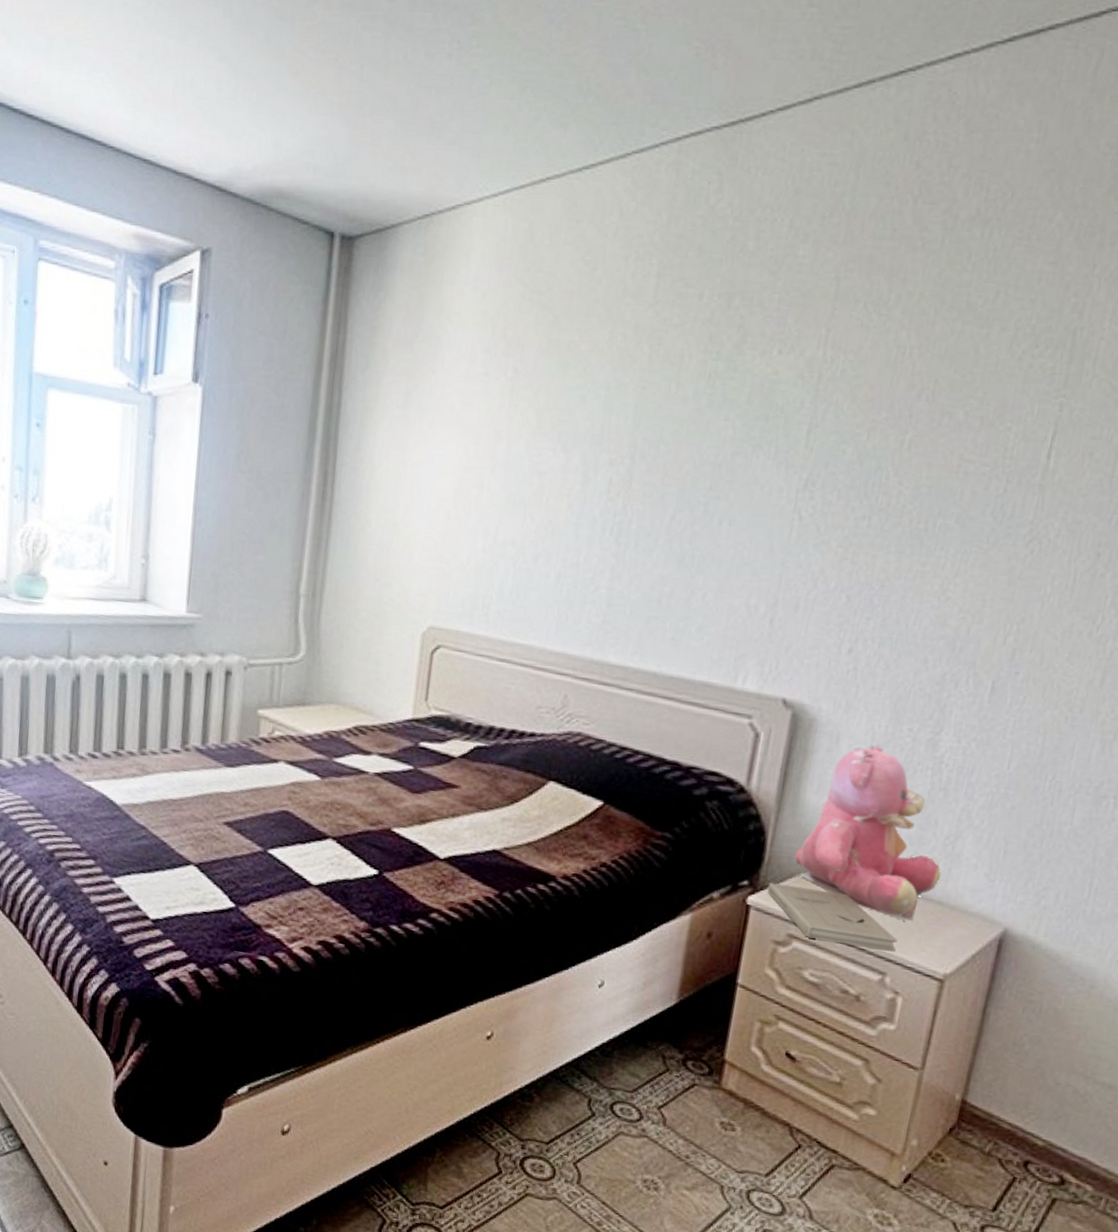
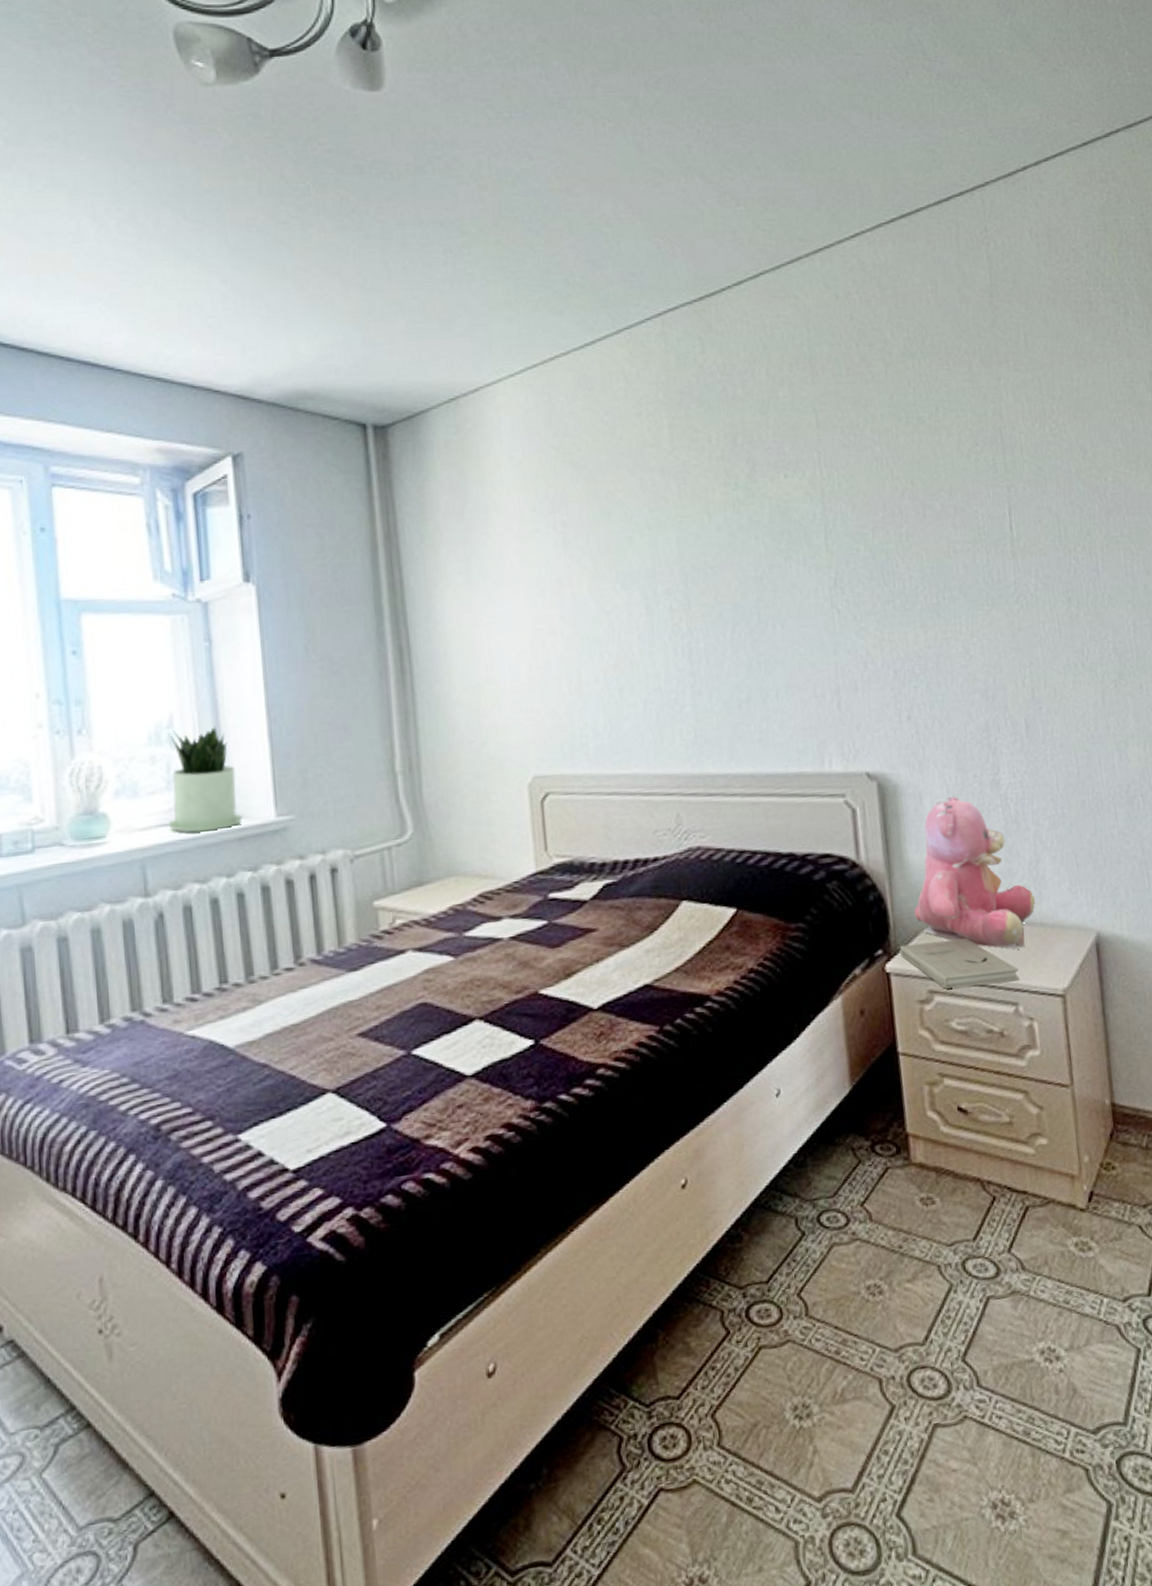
planter: none [94,514,158,614] -> present [168,726,242,833]

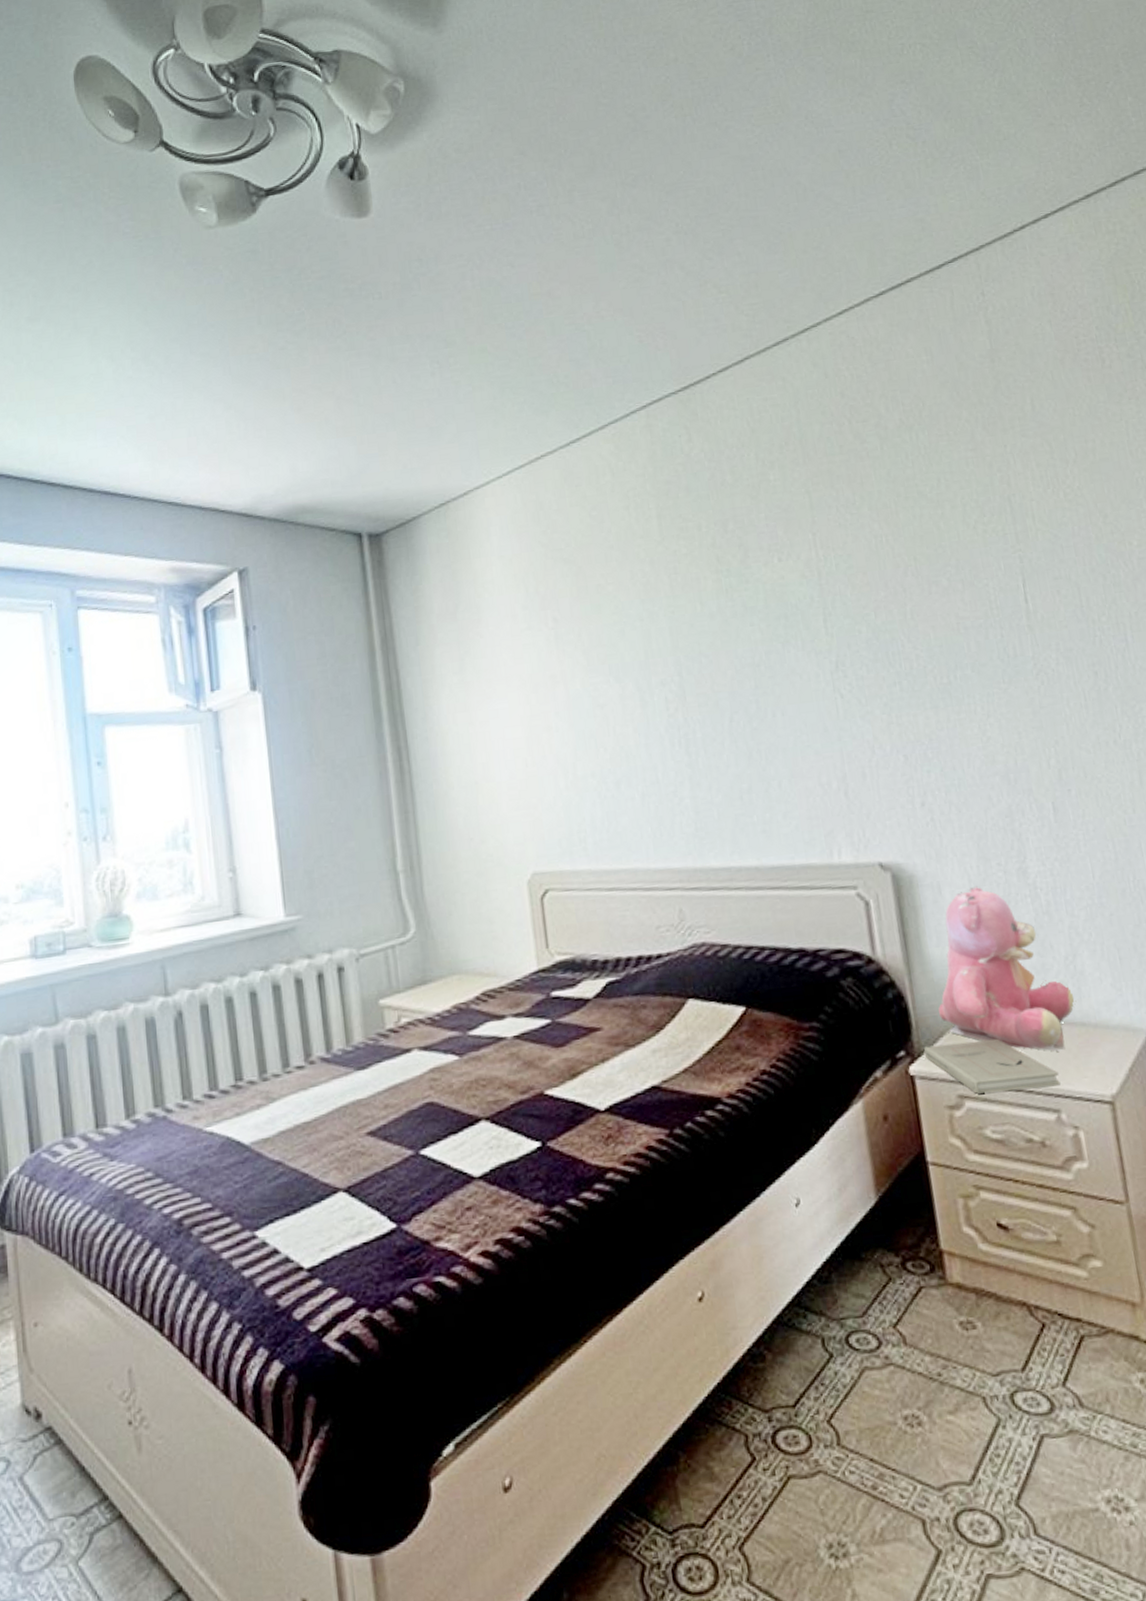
planter: present [168,726,242,833] -> none [185,830,254,934]

